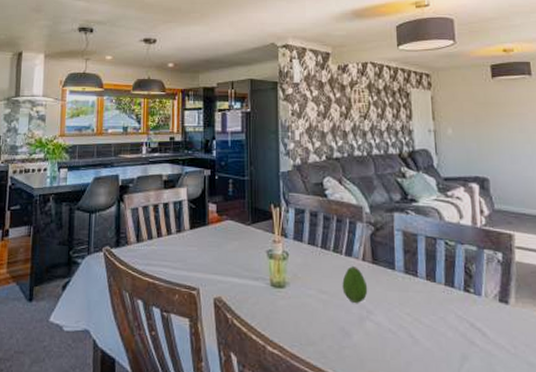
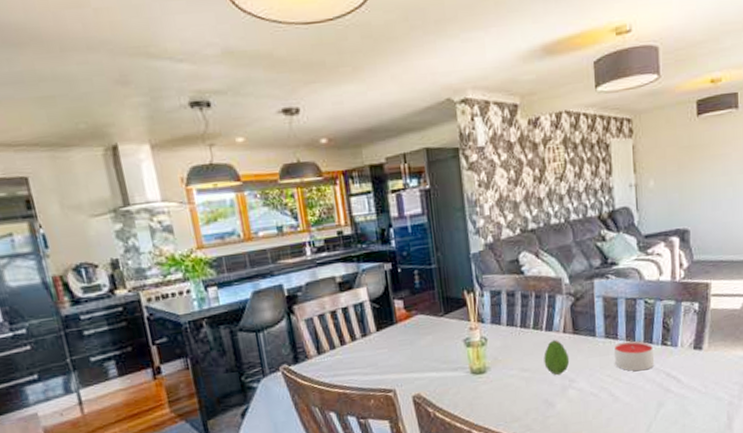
candle: none [414,280,457,316] -> present [614,341,655,371]

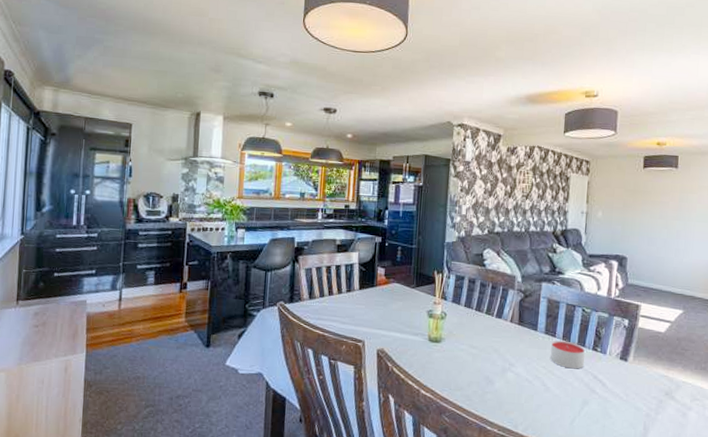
fruit: present [544,340,570,375] -> none [490,327,513,357]

